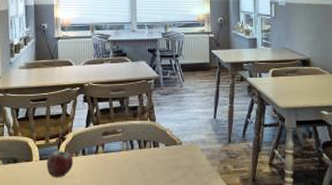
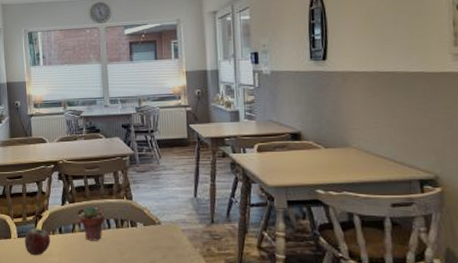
potted succulent: none [103,127,129,162] -> present [80,205,105,241]

